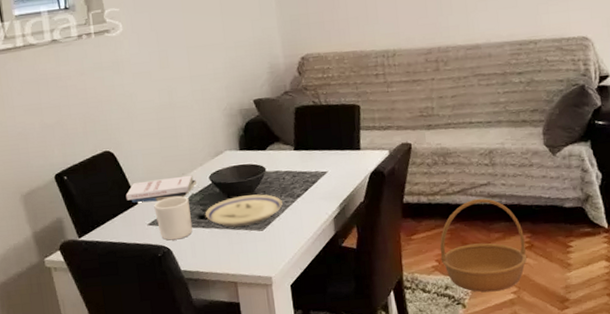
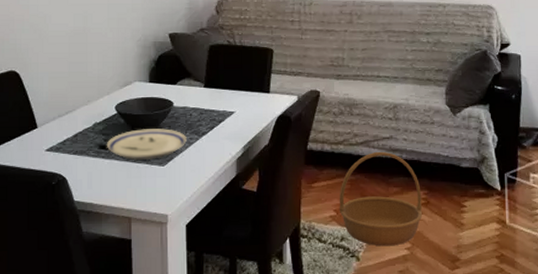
books: present [126,175,197,203] -> none [26,103,102,127]
mug: present [154,196,193,241] -> none [54,124,92,169]

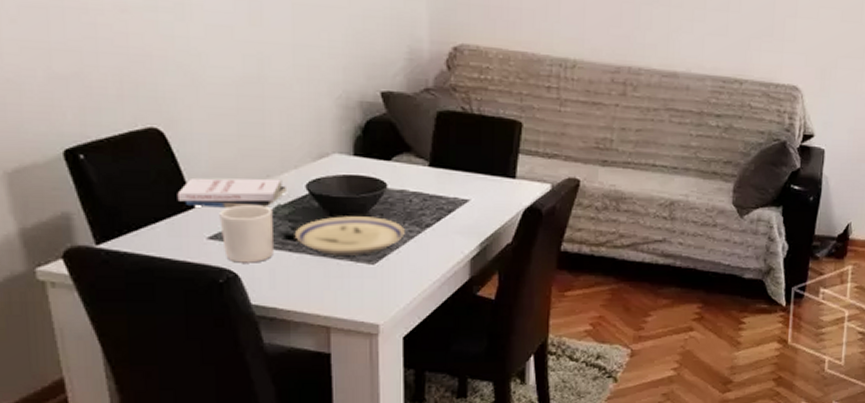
books: none [26,103,102,127] -> present [177,177,288,208]
mug: none [54,124,92,169] -> present [219,205,275,263]
basket: present [339,151,423,246] -> none [596,256,695,366]

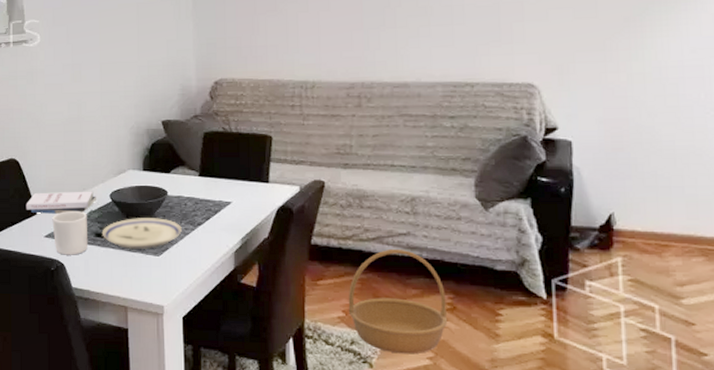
basket: none [596,256,695,366] -> present [348,248,448,354]

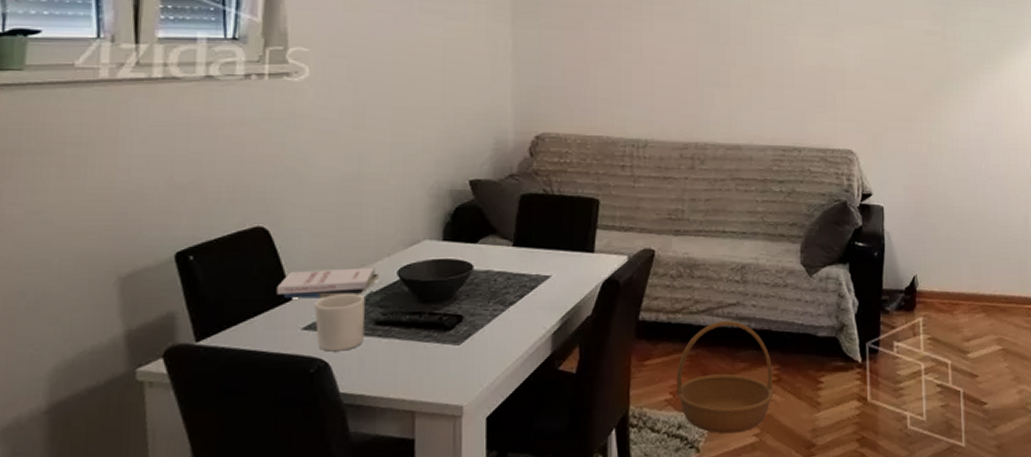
plate: present [101,218,182,250] -> none [384,298,489,339]

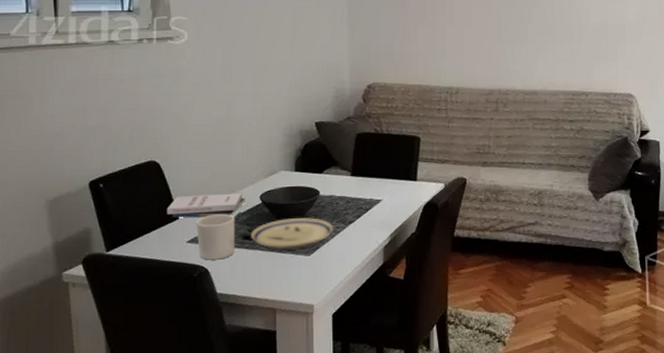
plate: none [384,298,489,339] -> present [250,218,333,251]
basket: present [676,320,774,434] -> none [485,237,567,331]

